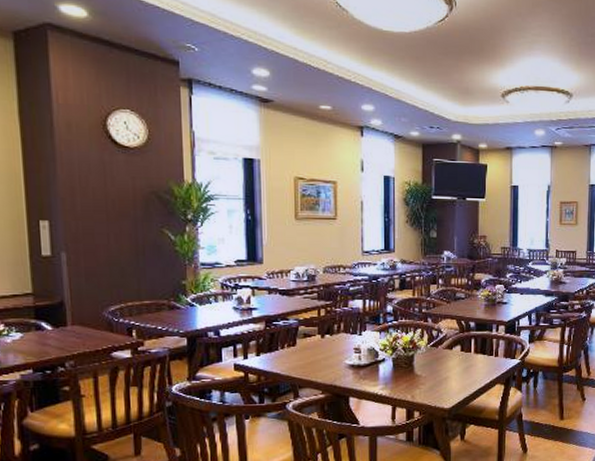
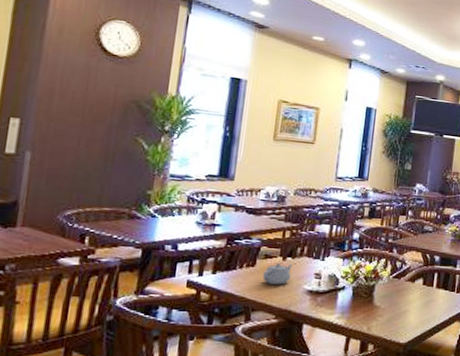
teapot: none [305,340,332,362] -> present [263,262,293,285]

